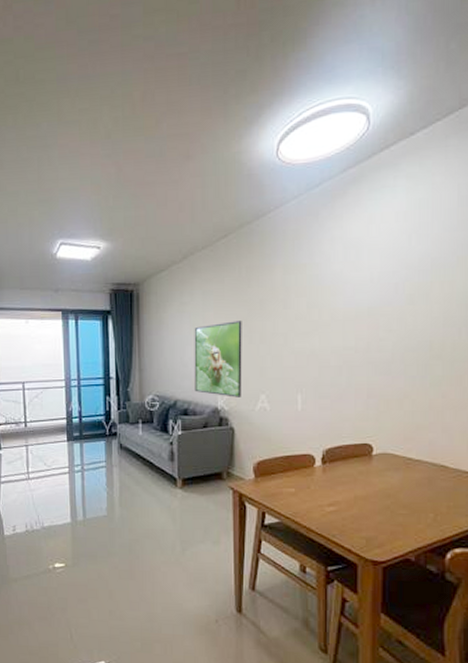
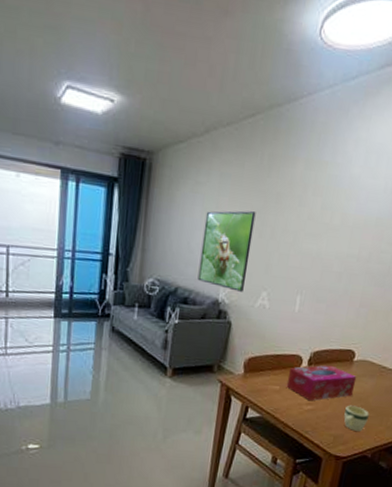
tissue box: none [302,462,380,502] -> present [286,365,357,401]
mug: none [373,503,403,531] -> present [344,405,369,431]

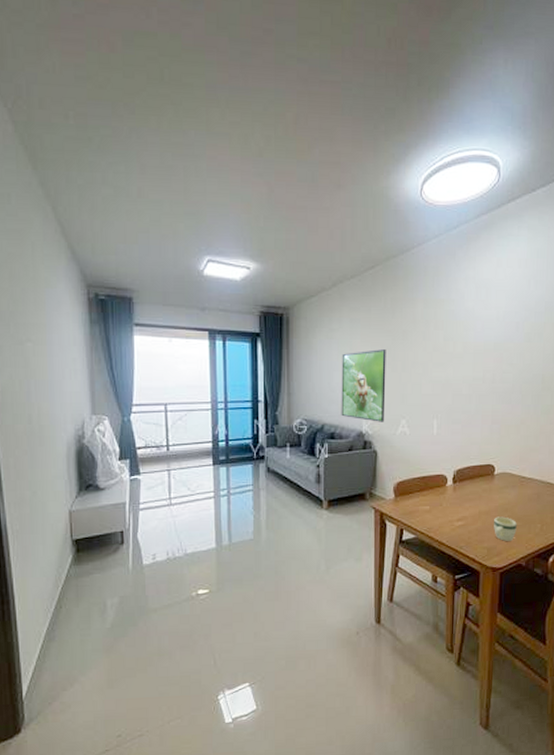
tissue box: present [286,365,357,401] -> none [435,481,500,517]

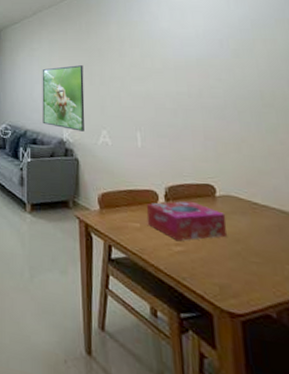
tissue box: none [435,481,500,517] -> present [146,200,227,241]
mug: present [494,516,517,541] -> none [223,247,257,281]

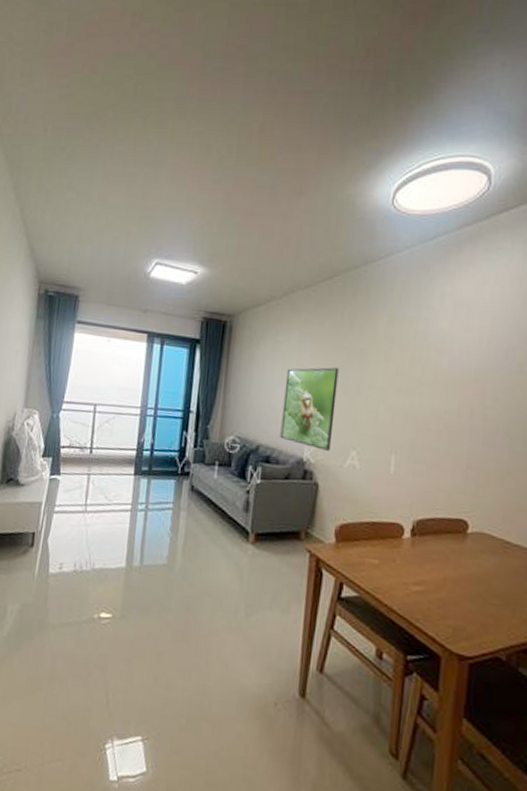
tissue box: present [146,200,227,241] -> none [387,536,474,581]

